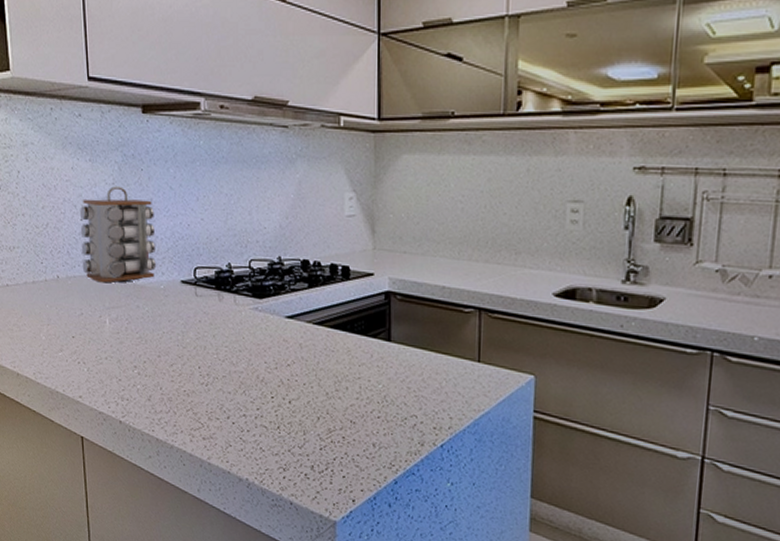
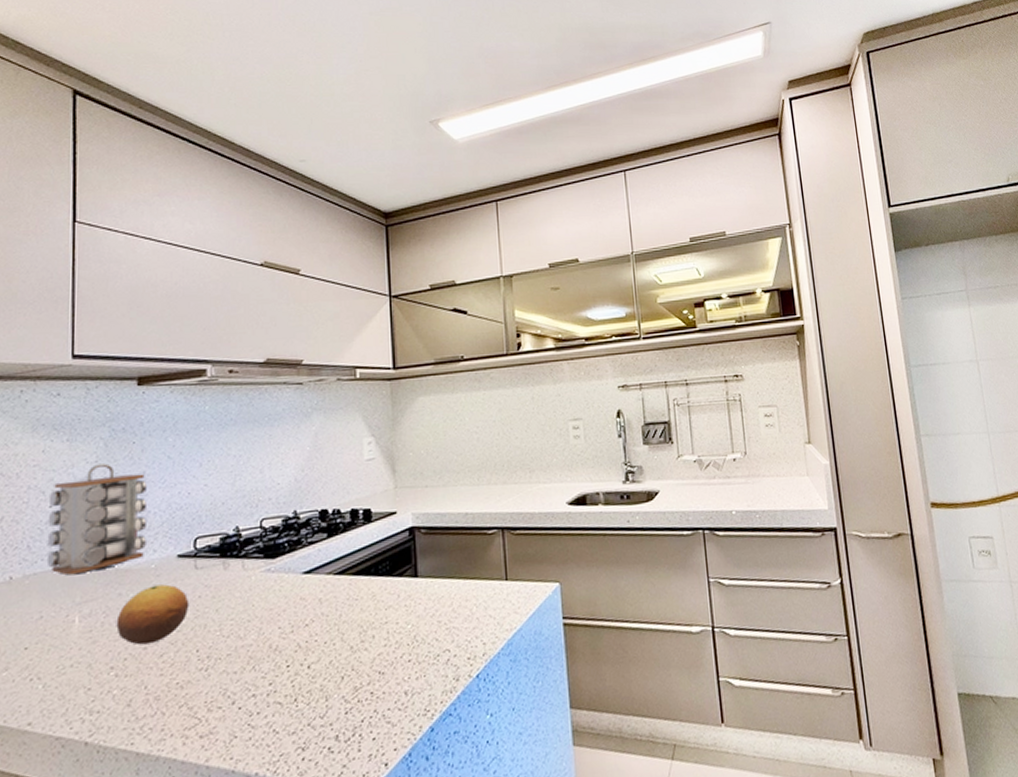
fruit: none [136,304,192,354] -> present [116,584,189,645]

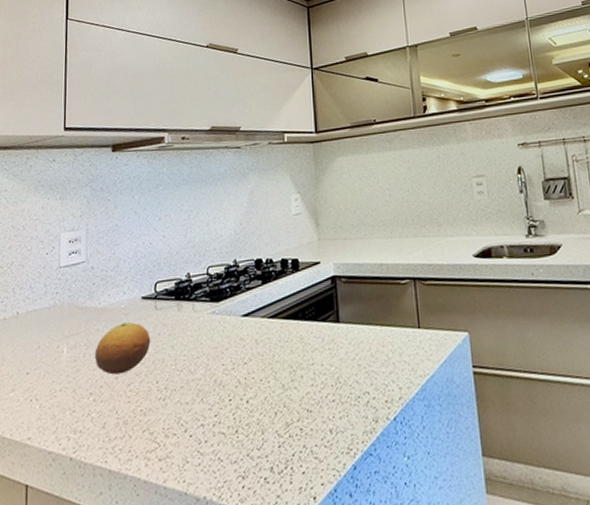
spice rack: present [46,463,147,576] -> none [43,218,118,312]

